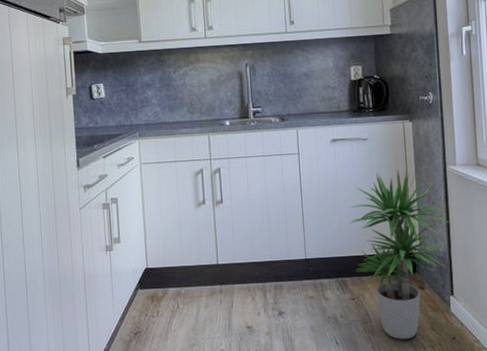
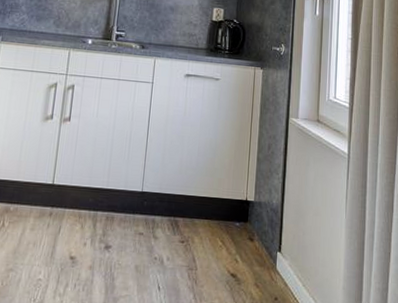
potted plant: present [349,168,449,339] -> none [189,113,285,293]

